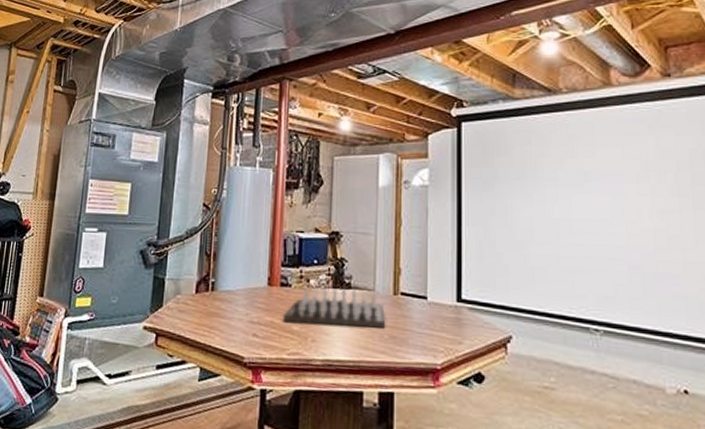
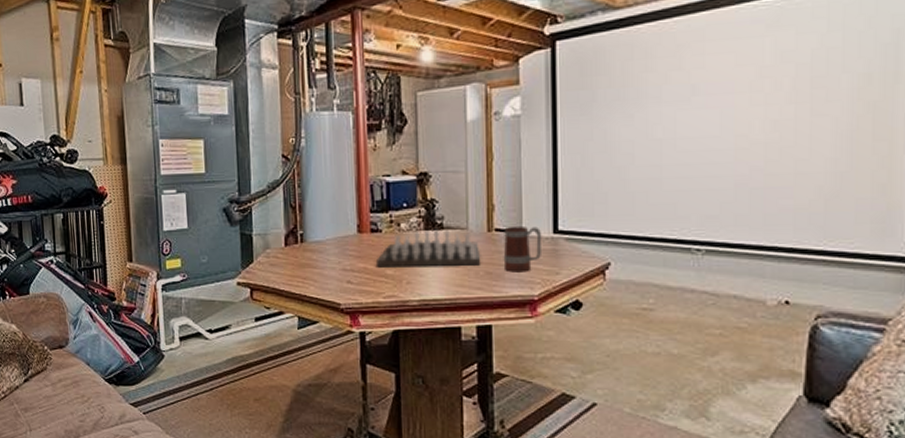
beer mug: none [407,291,446,340] -> present [503,225,542,273]

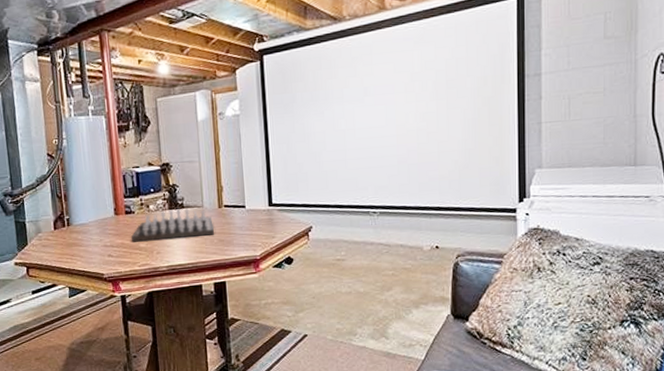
beer mug: present [503,225,542,273] -> none [231,202,261,239]

